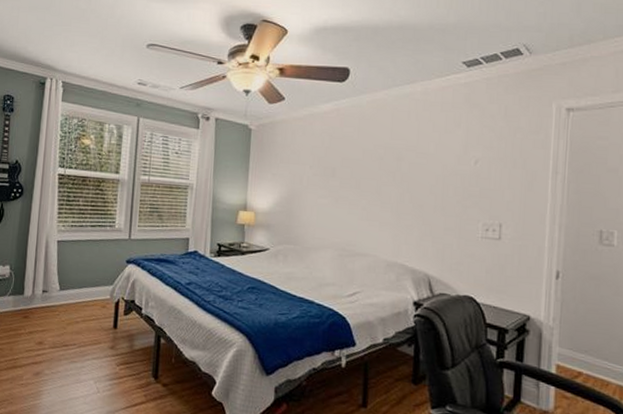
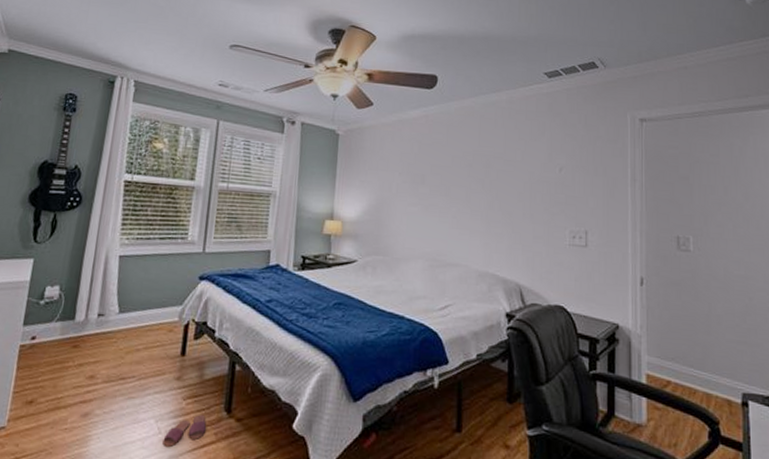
slippers: none [101,378,137,404] -> present [163,414,206,447]

